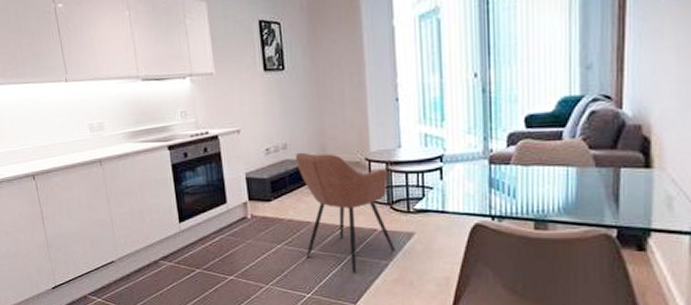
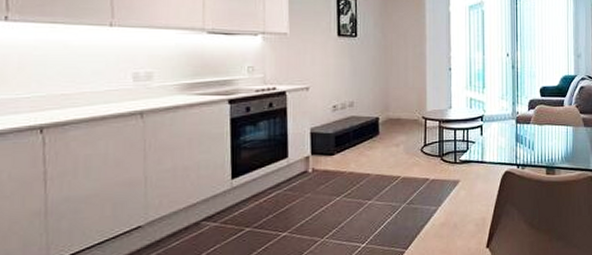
armchair: present [295,152,396,273] -> none [360,110,444,220]

